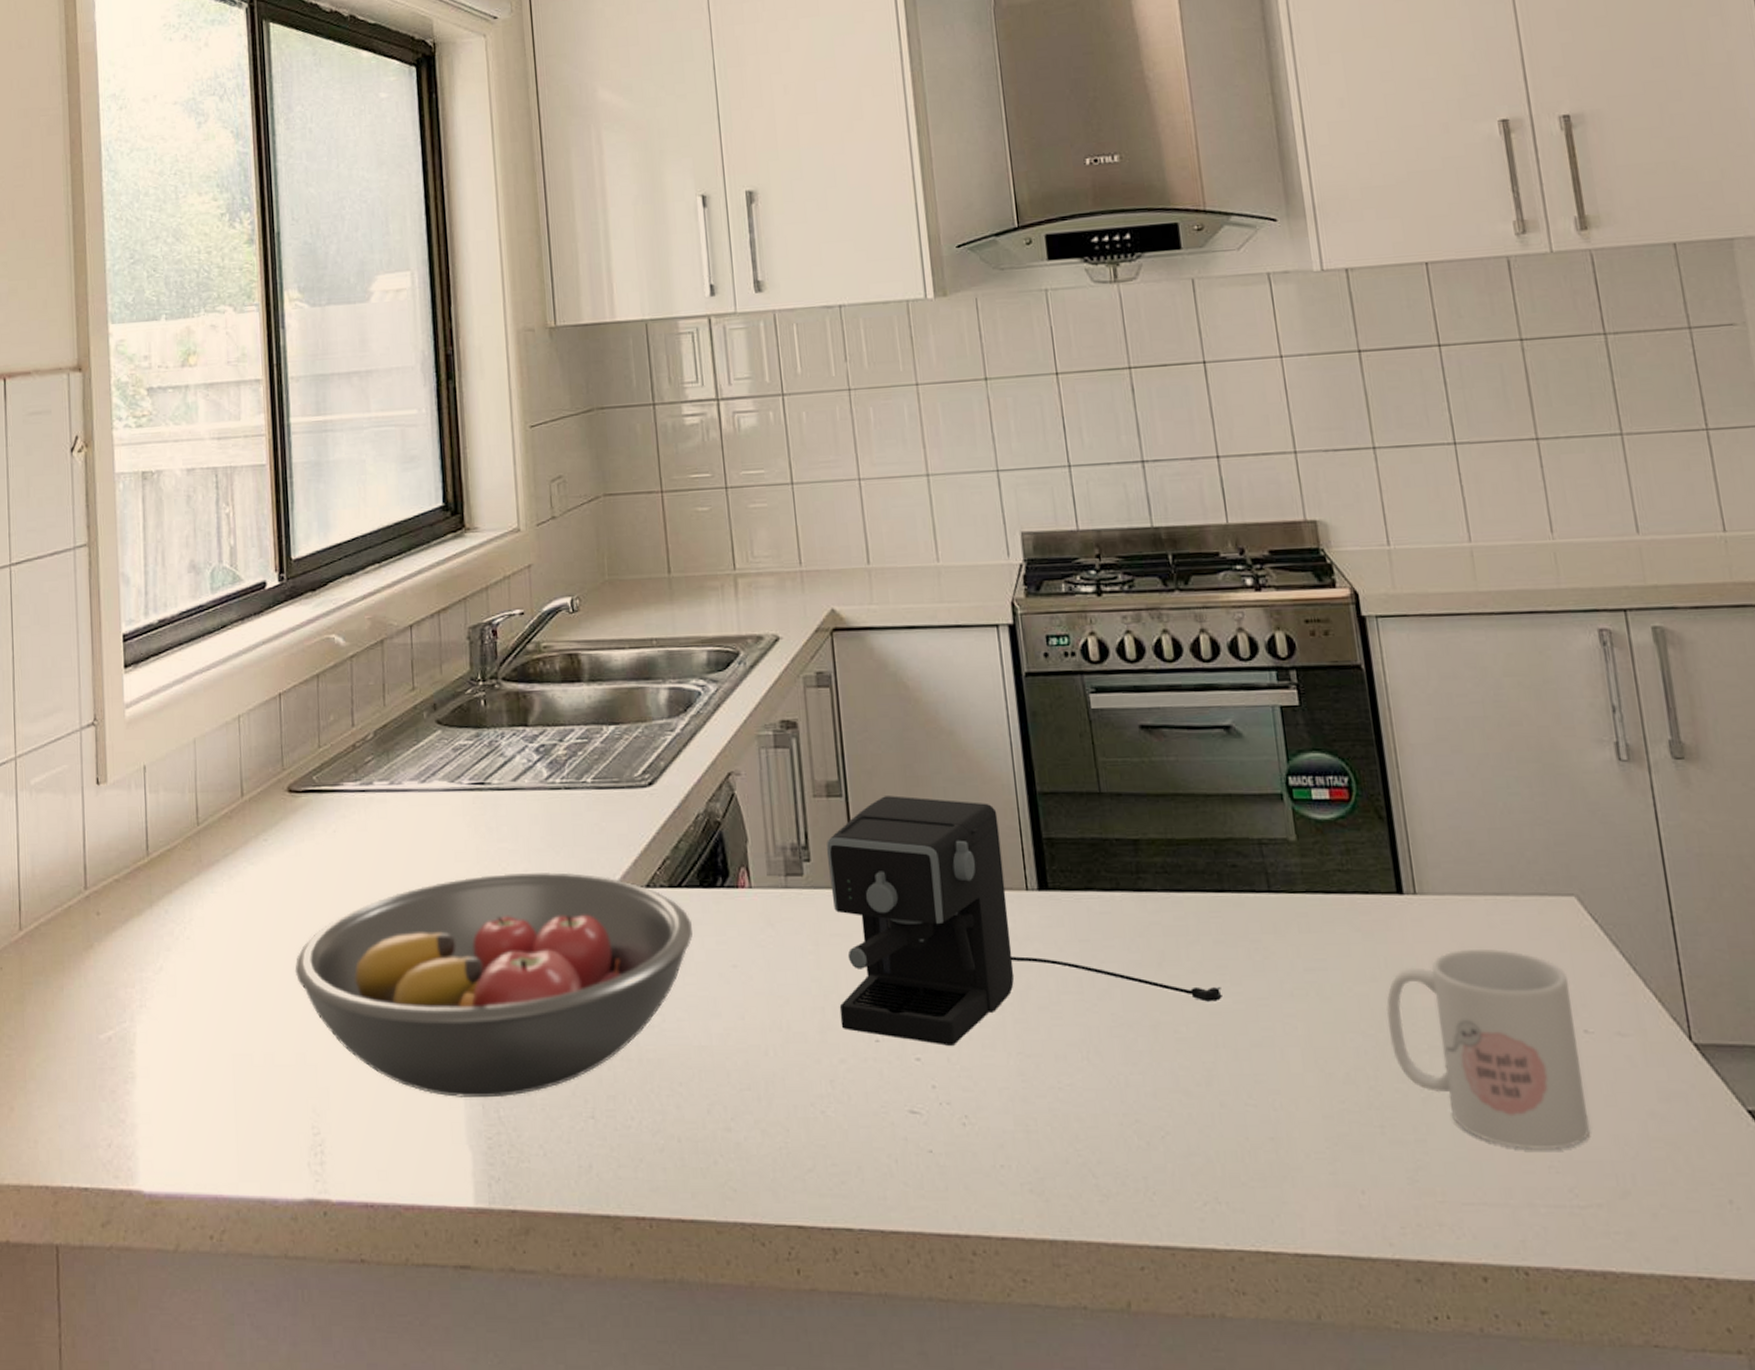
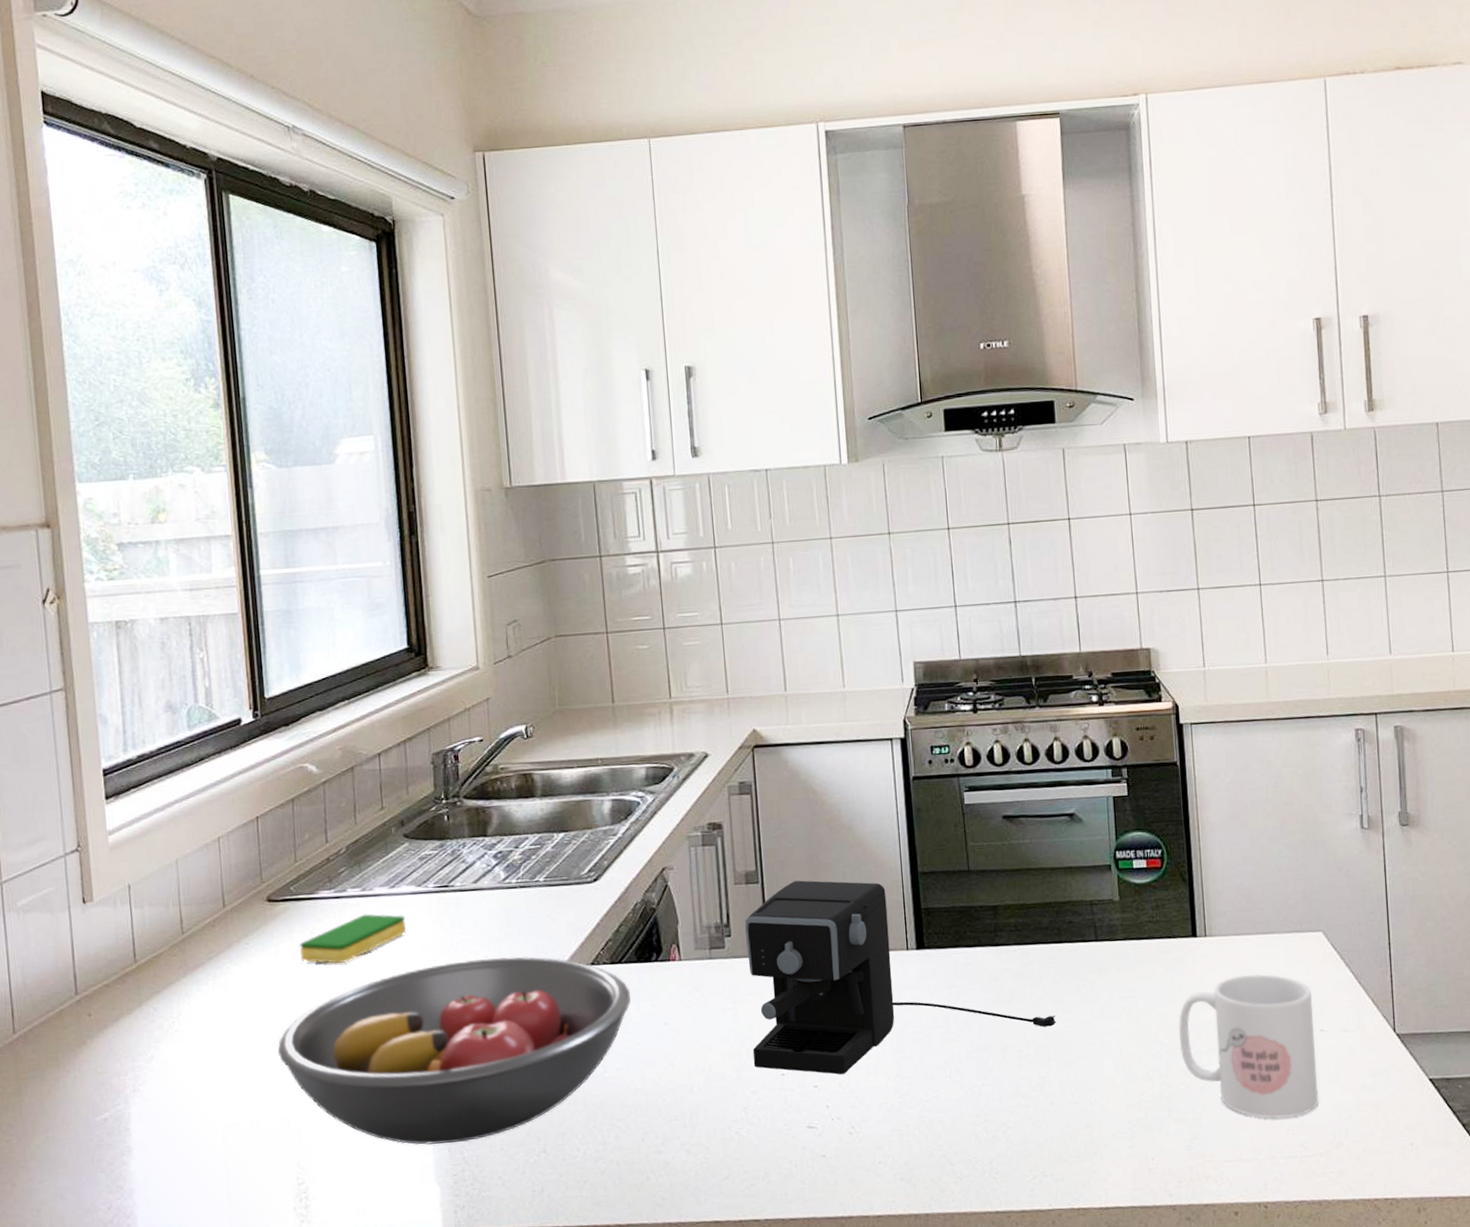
dish sponge: none [321,812,437,869] -> present [299,914,406,963]

